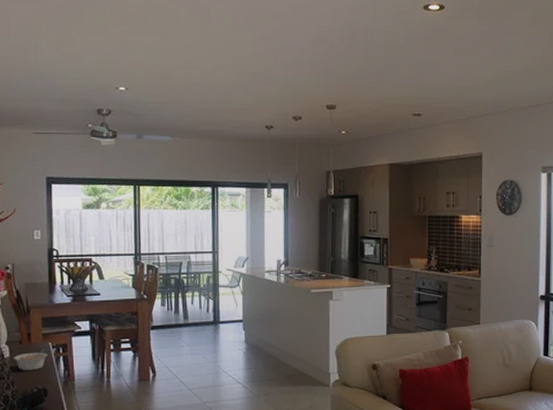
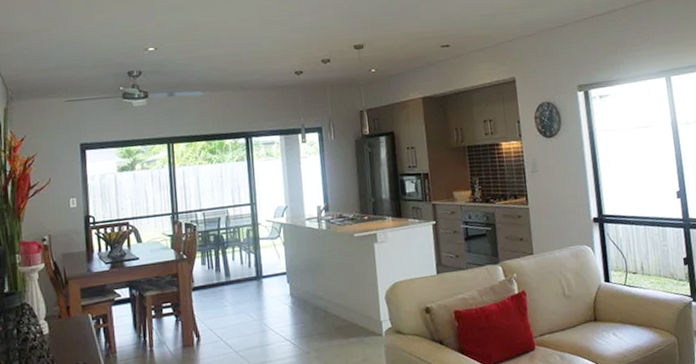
legume: present [13,349,48,371] -> none [52,322,88,347]

